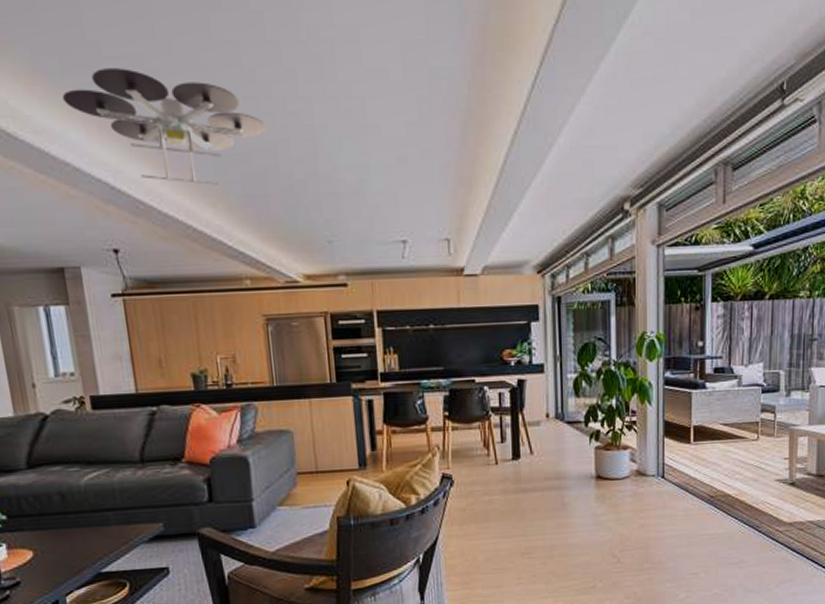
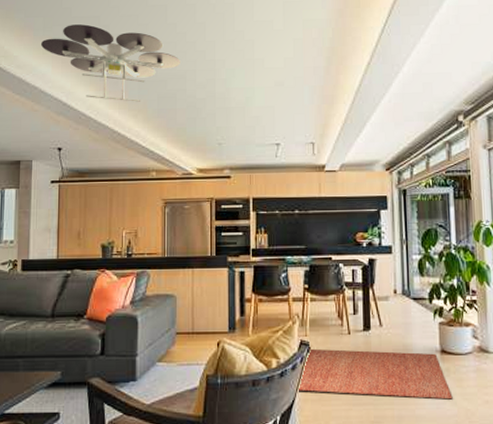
rug: none [442,479,607,528] -> present [299,348,453,400]

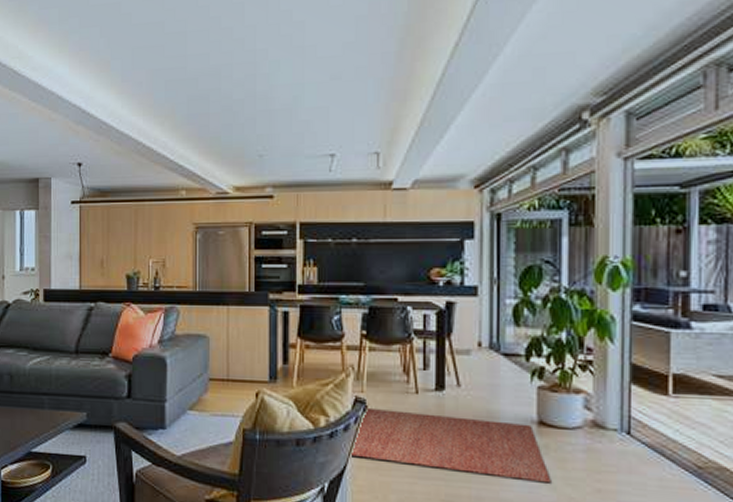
ceiling light: present [41,24,180,102] -> none [57,13,214,107]

